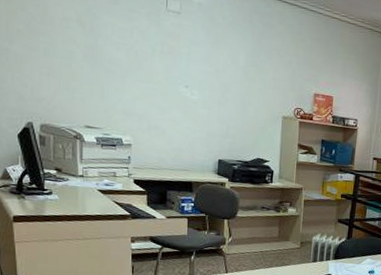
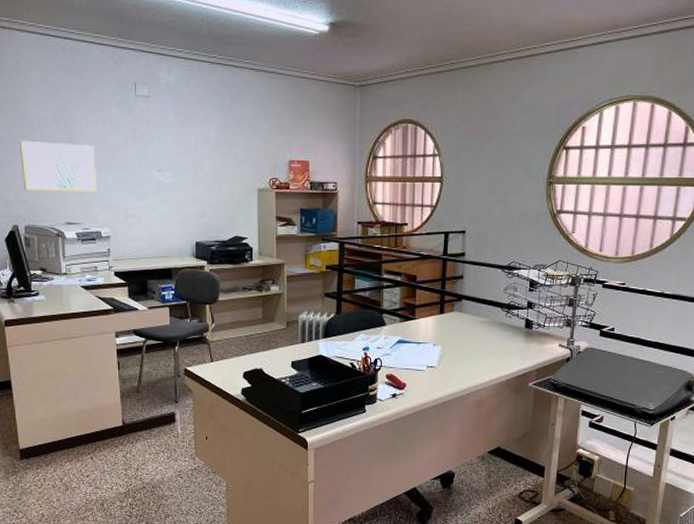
wall art: none [38,36,121,99] -> present [19,140,97,192]

